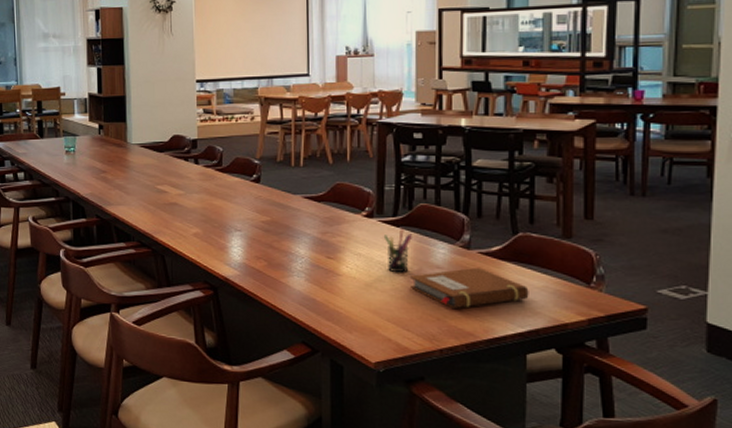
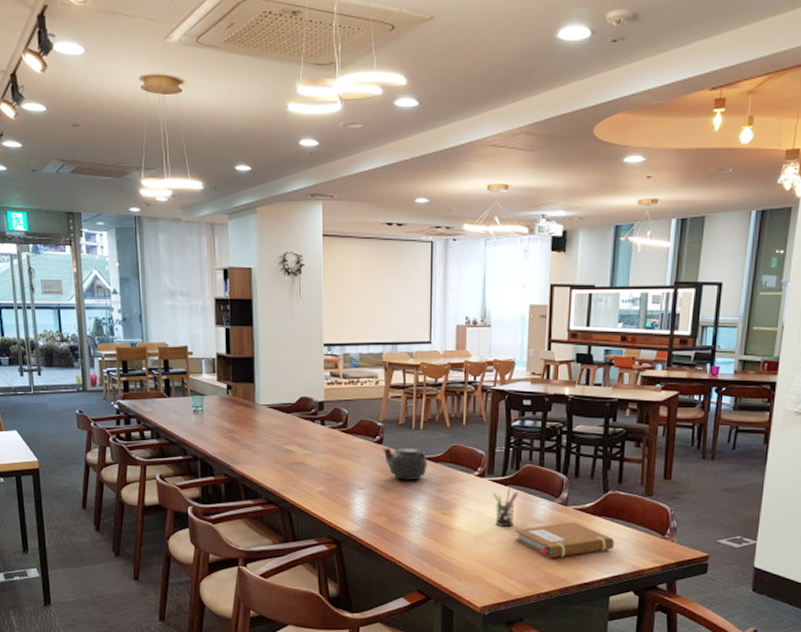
teapot: none [260,186,309,221] -> present [383,447,427,480]

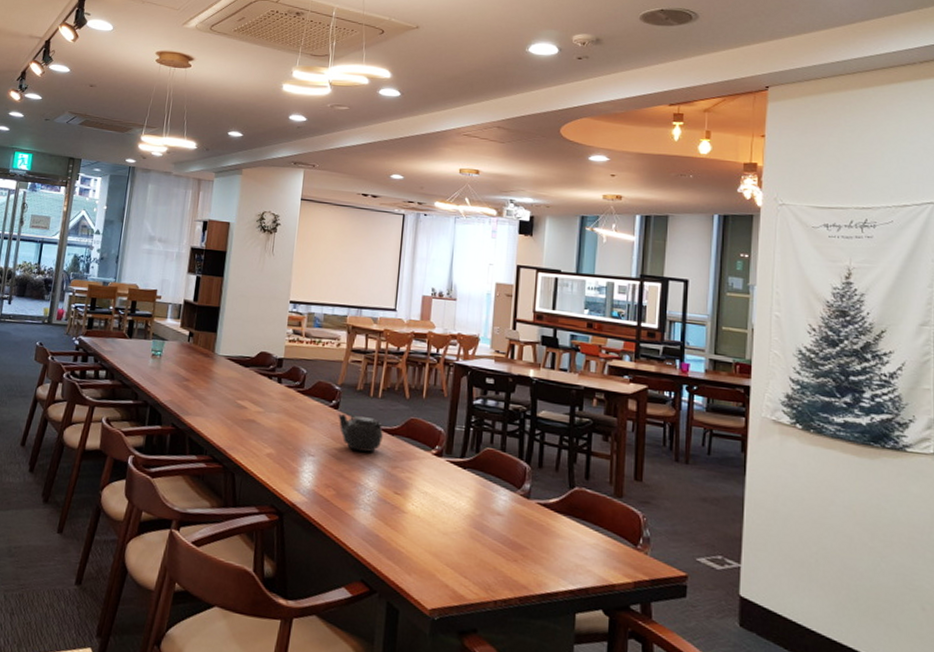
pen holder: present [493,488,518,528] -> none [450,471,477,517]
notebook: present [514,521,615,559] -> none [470,517,581,560]

